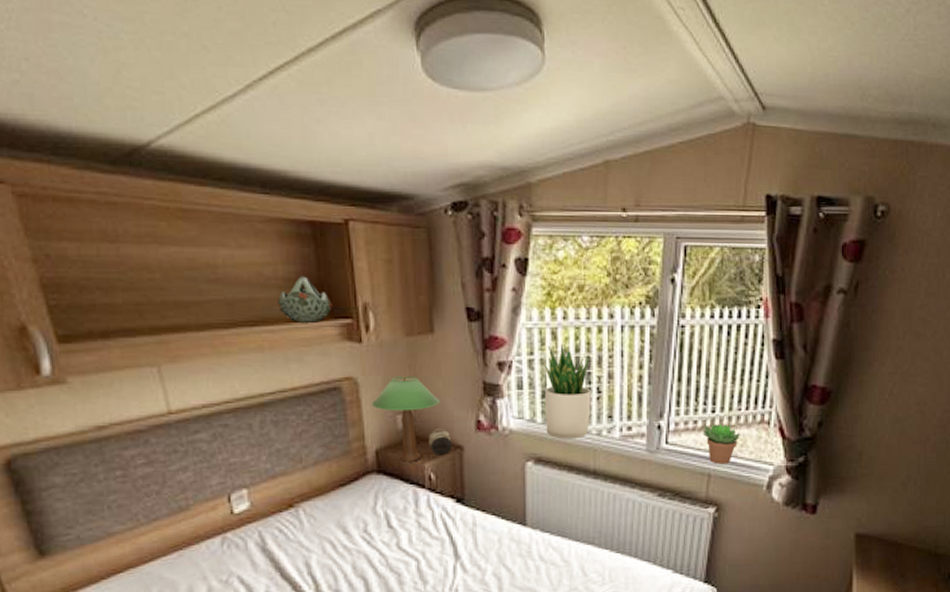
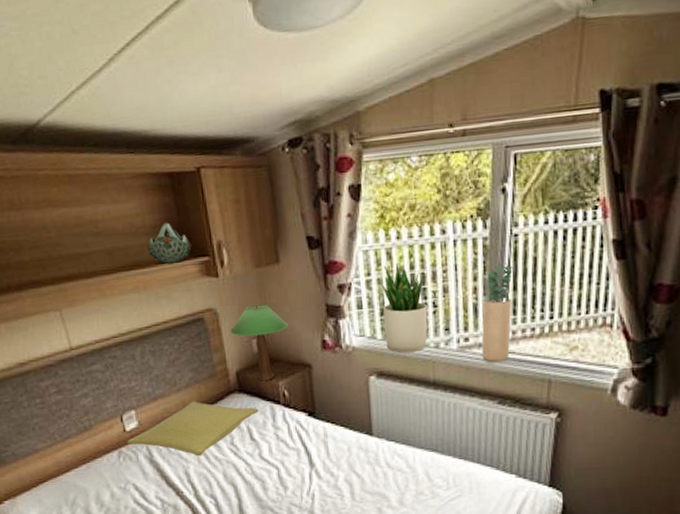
pillow: none [234,481,400,545] -> present [127,401,259,457]
alarm clock: present [429,429,453,456] -> none [281,350,303,374]
vase: none [644,351,678,454] -> present [481,261,513,363]
succulent plant: present [702,424,740,464] -> none [541,330,581,370]

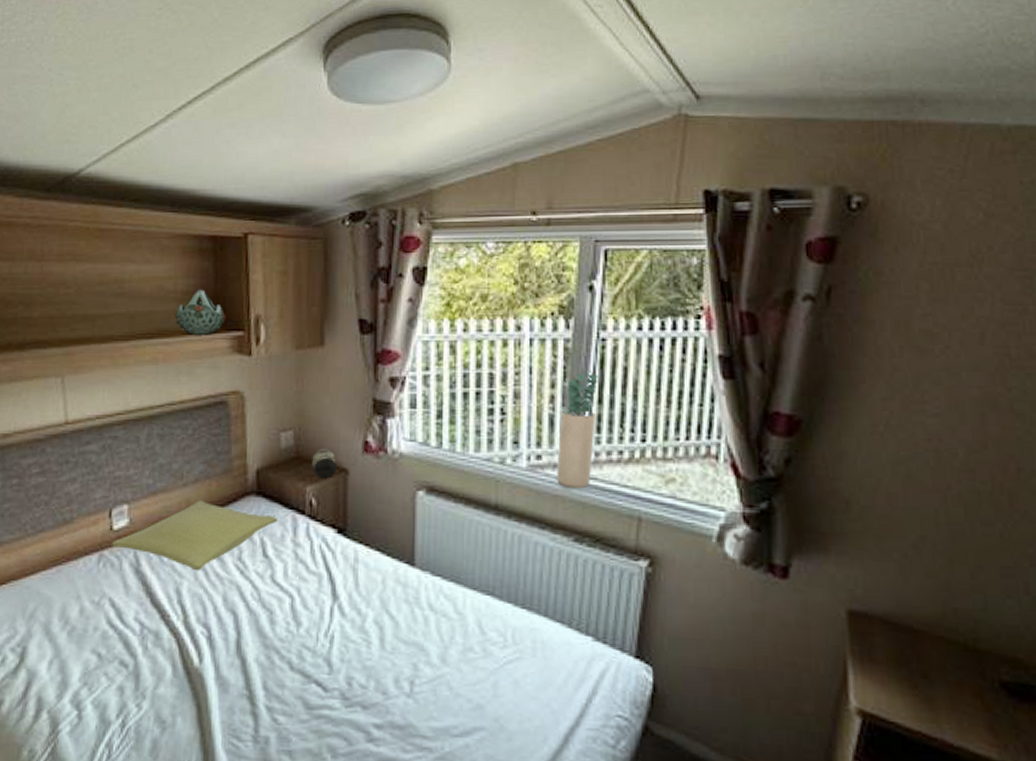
table lamp: present [229,303,289,381] -> none [255,390,327,485]
alarm clock: none [281,350,303,374] -> present [312,449,338,479]
planter: present [380,263,428,354] -> none [439,359,493,467]

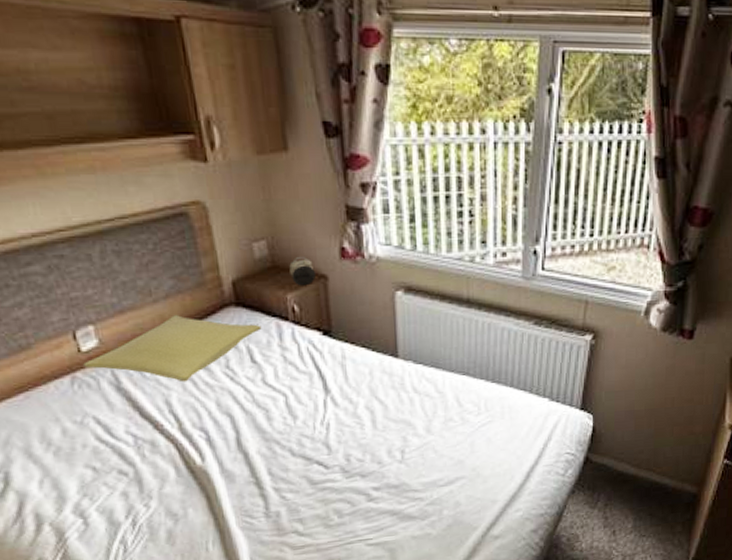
decorative basket: present [175,289,226,335] -> none [105,84,170,139]
vase: present [557,367,598,489] -> none [519,170,555,281]

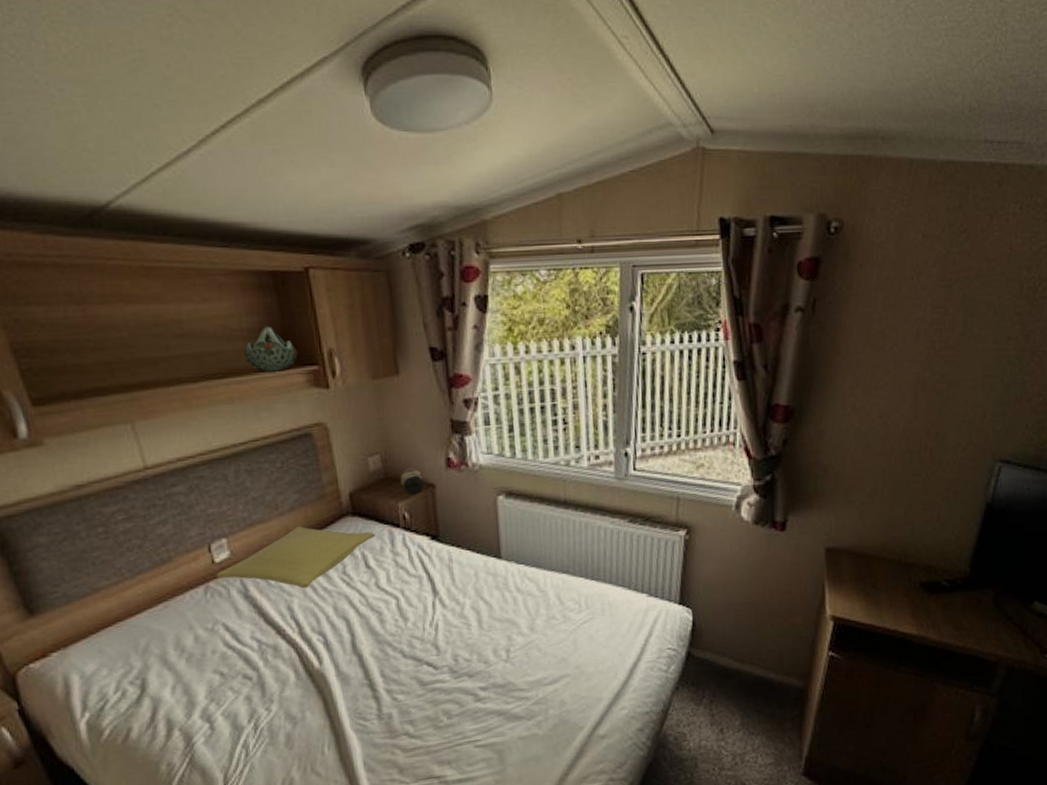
decorative basket: none [105,84,170,139] -> present [244,326,298,372]

